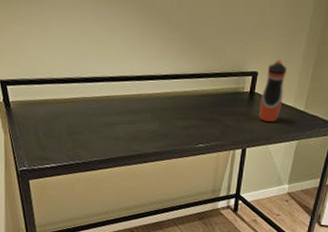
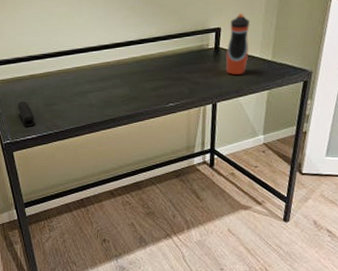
stapler: none [37,126,57,154] -> present [17,101,36,126]

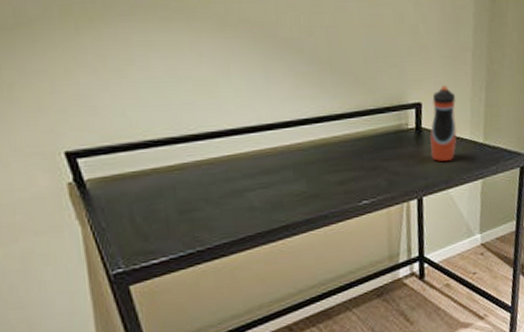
stapler: present [17,101,36,126] -> none [133,207,166,245]

